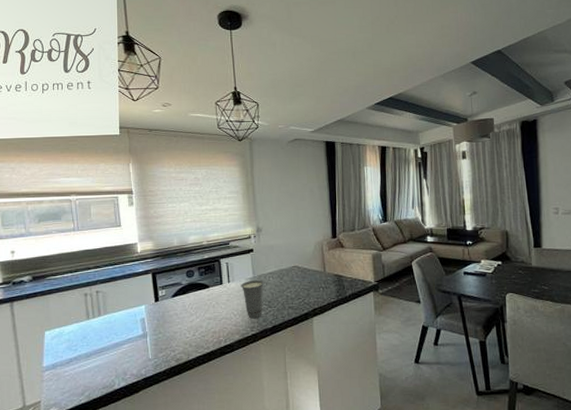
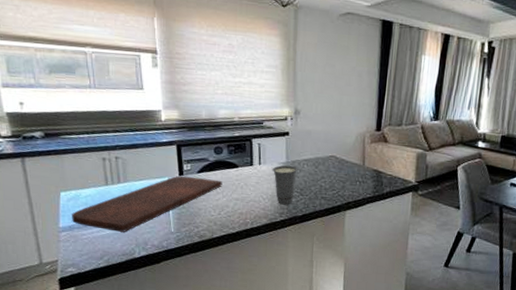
cutting board: none [55,301,195,365] -> present [72,176,222,232]

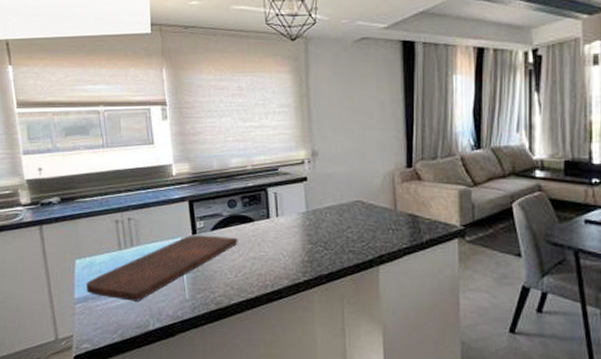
cup: present [272,165,298,205] -> none [291,215,320,262]

